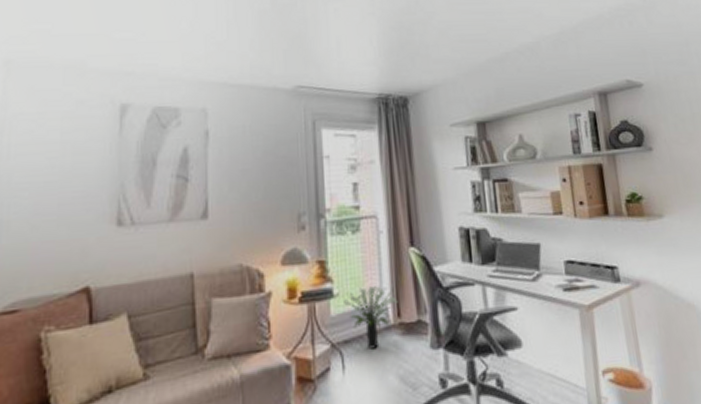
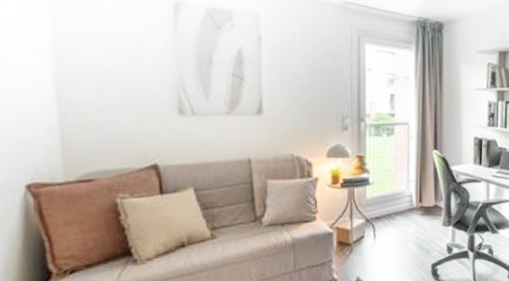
potted plant: present [344,286,398,350] -> none [377,178,421,224]

